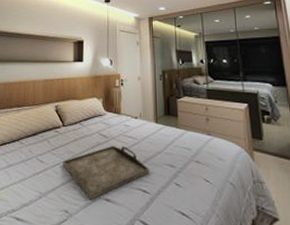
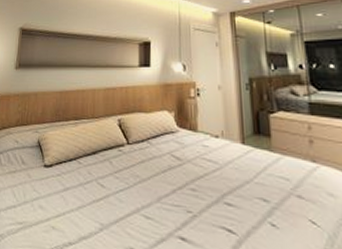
serving tray: present [63,145,149,201] -> none [128,169,236,238]

